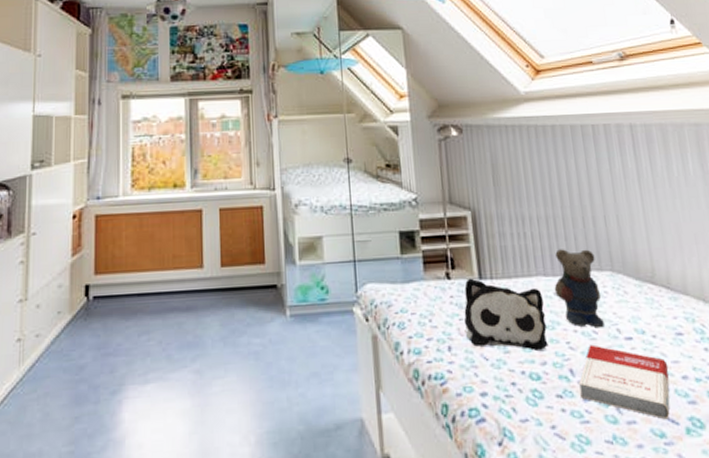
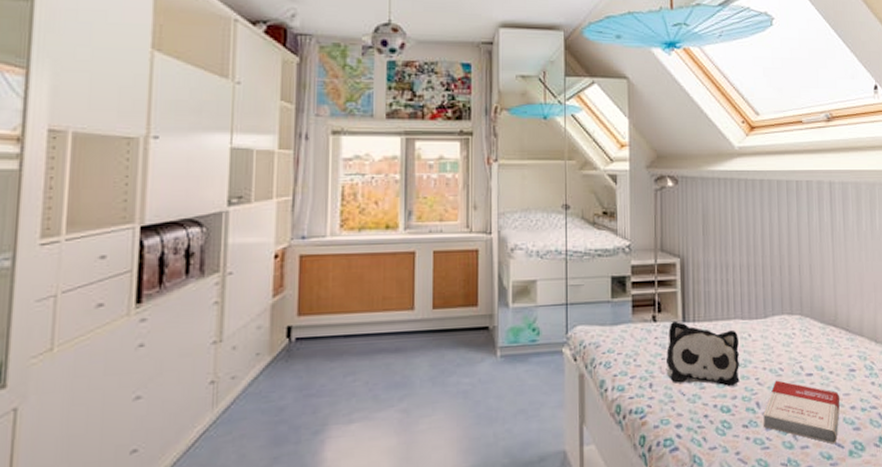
teddy bear: present [554,249,606,327] -> none [749,295,791,365]

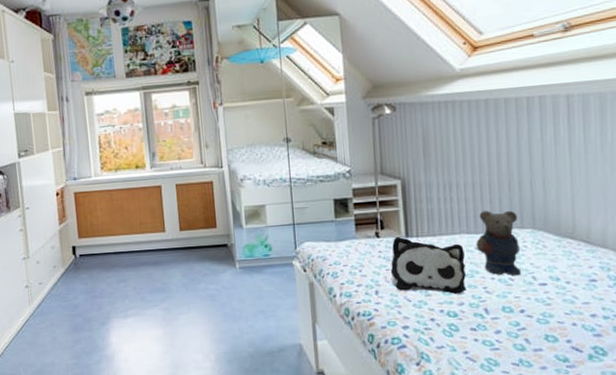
teddy bear: none [749,295,791,365] -> present [476,210,522,275]
book: present [763,380,840,444] -> none [492,289,579,348]

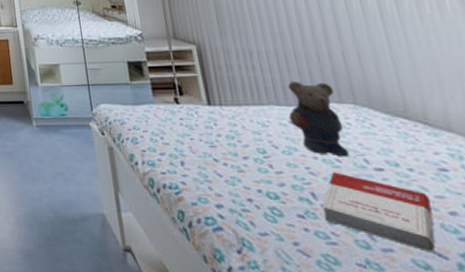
plush toy: present [390,236,467,294] -> none [193,104,286,172]
book: none [492,289,579,348] -> present [322,172,436,253]

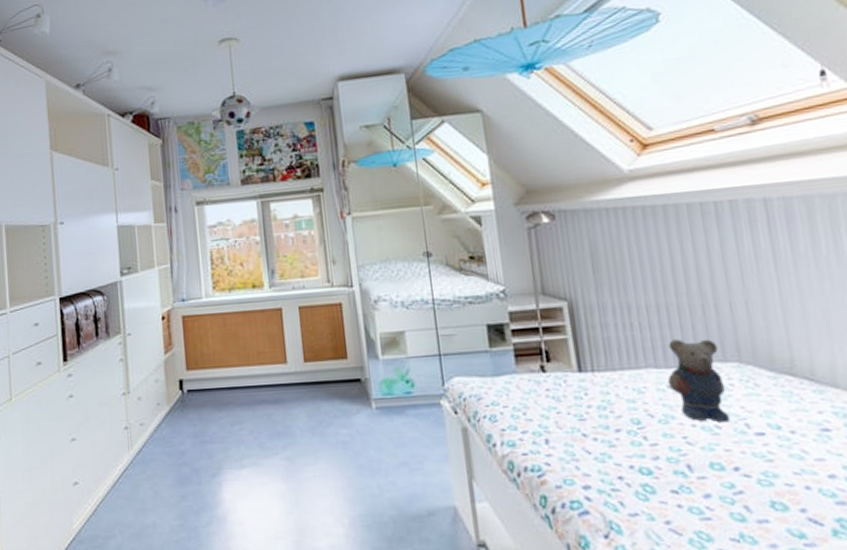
book: present [322,172,436,253] -> none [698,440,812,520]

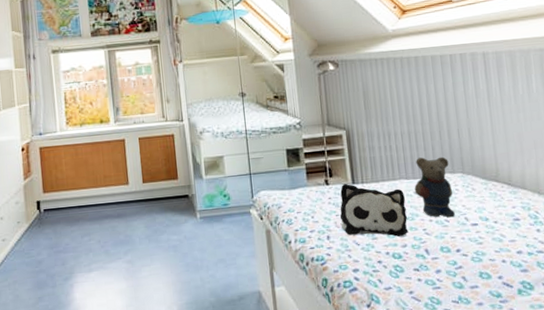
plush toy: none [562,371,661,445] -> present [339,183,409,237]

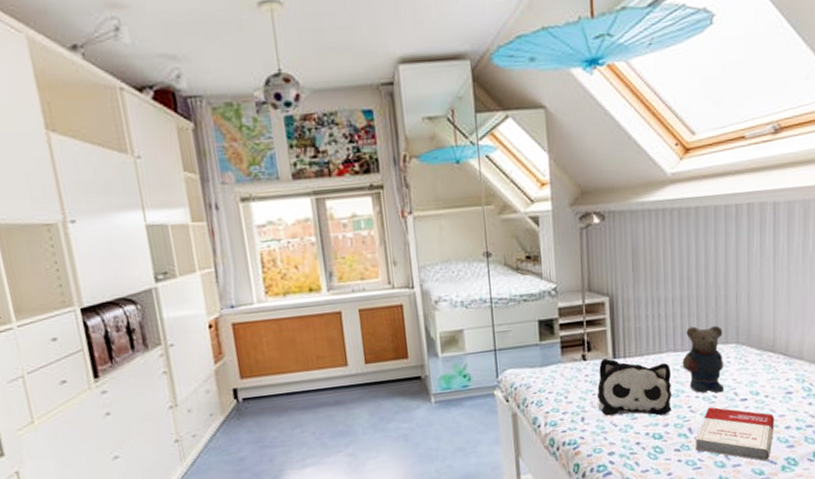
book: none [433,230,506,284] -> present [696,407,775,462]

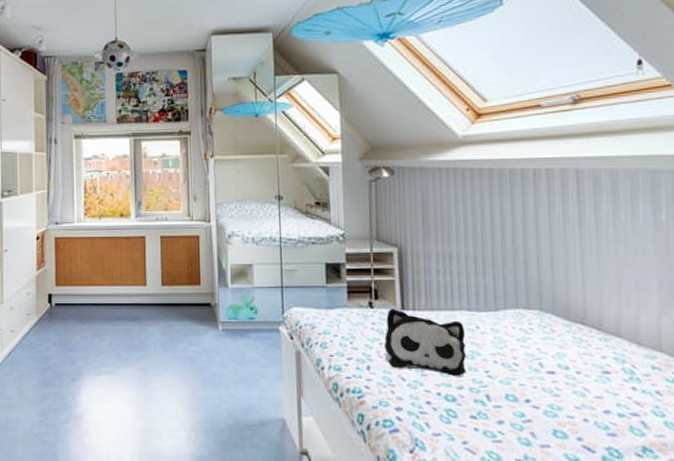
teddy bear: present [682,325,725,393] -> none [477,287,528,360]
book: present [696,407,775,462] -> none [494,375,590,447]

